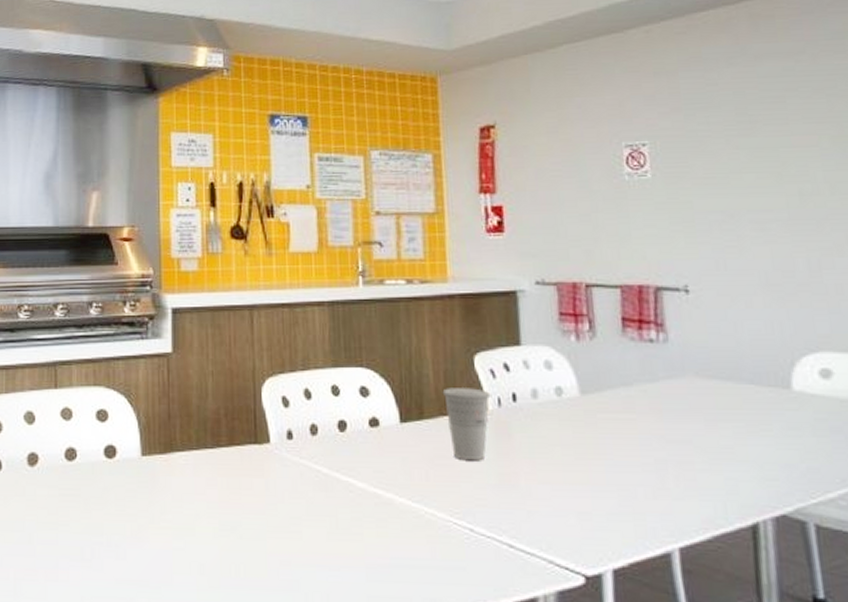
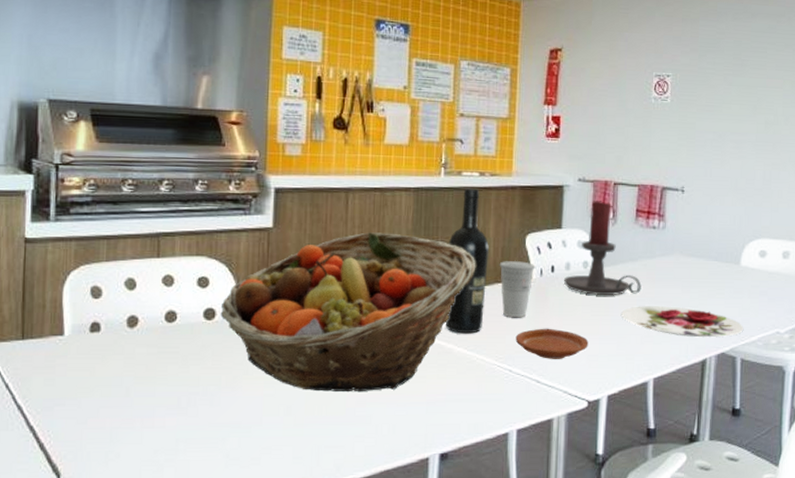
fruit basket: none [121,356,413,551] -> present [220,232,476,393]
wine bottle: none [375,299,430,480] -> present [445,188,489,334]
plate: none [473,474,577,517] -> present [515,328,589,359]
candle holder: none [530,308,644,432] -> present [563,201,642,295]
plate: none [618,446,813,493] -> present [621,306,744,338]

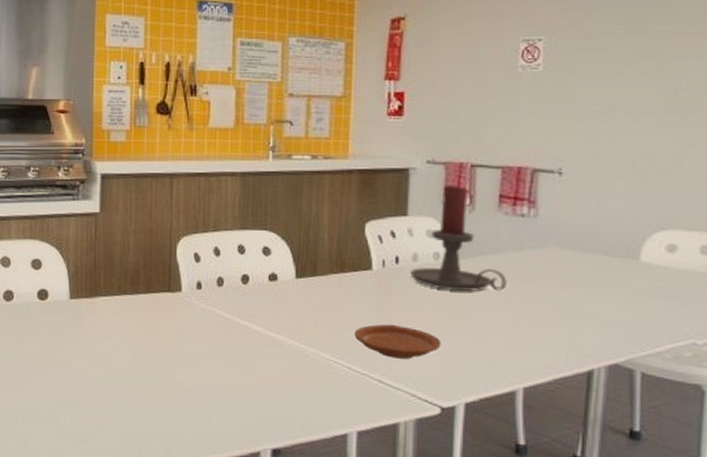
fruit basket: present [220,232,476,393] -> none [52,218,309,380]
wine bottle: present [445,188,489,334] -> none [275,172,323,326]
cup: present [499,260,536,317] -> none [335,249,377,311]
plate: present [621,306,744,338] -> none [482,304,645,346]

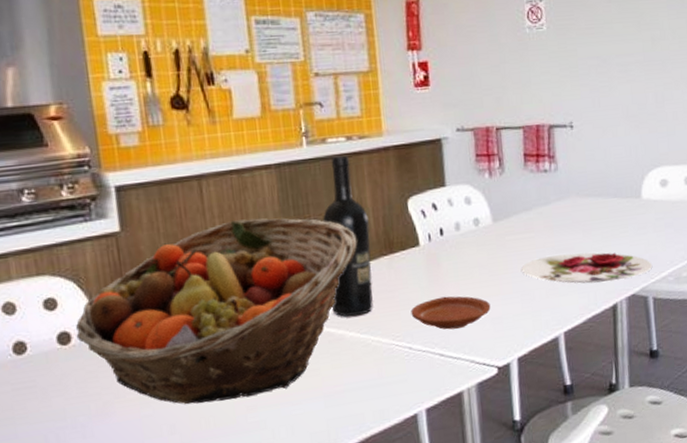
fruit basket: none [52,218,309,380] -> present [76,218,357,405]
wine bottle: none [275,172,323,326] -> present [322,155,374,317]
candle holder: present [410,185,507,291] -> none [454,150,540,254]
plate: none [482,304,645,346] -> present [521,252,653,284]

